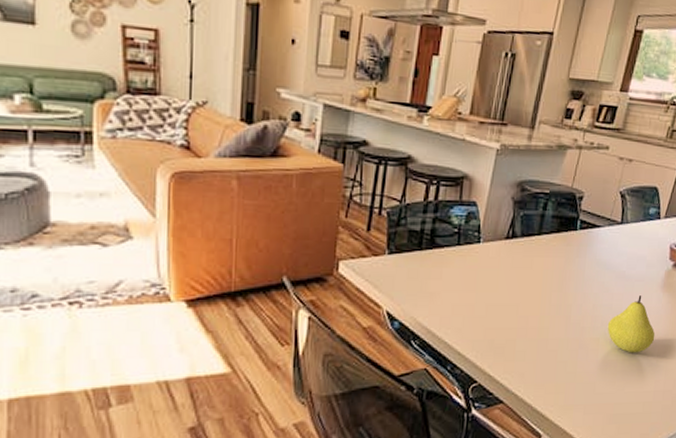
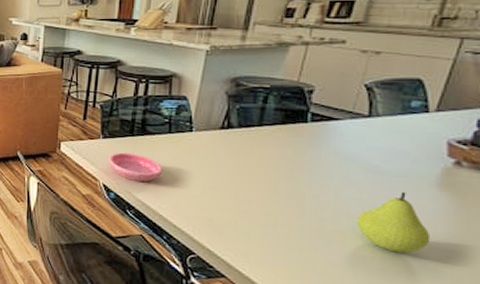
saucer: none [393,270,450,306] -> present [108,152,163,183]

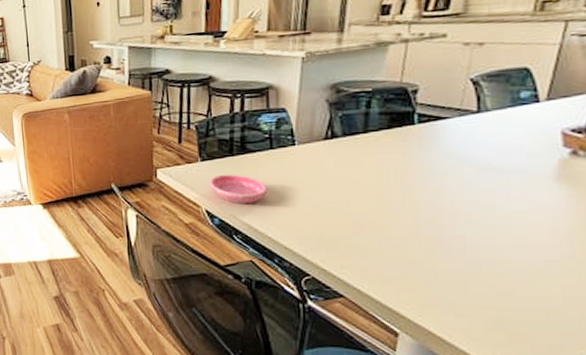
fruit: present [356,192,431,253] -> none [474,189,554,253]

